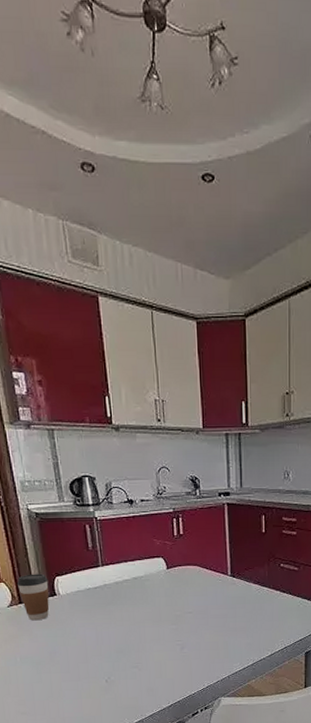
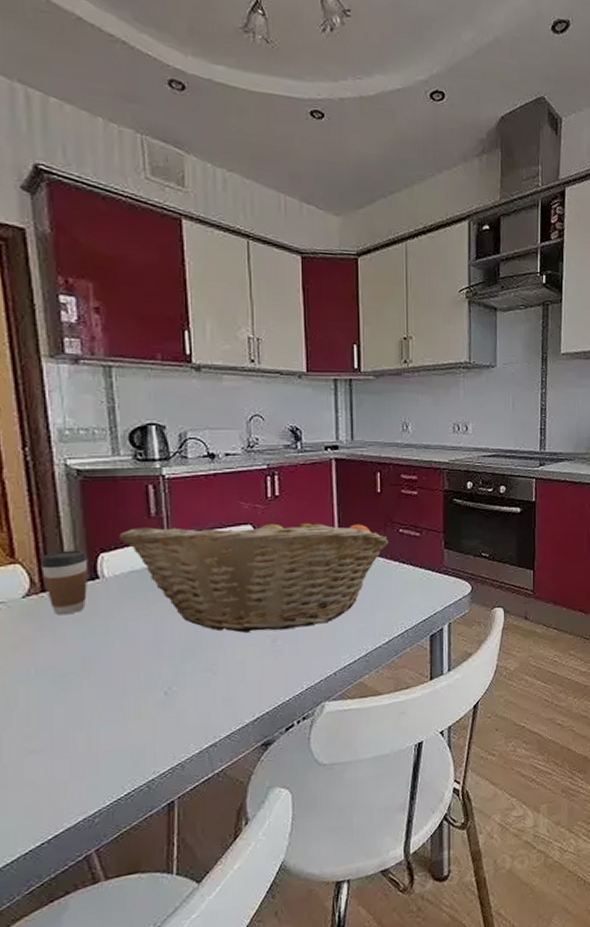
fruit basket: none [68,548,272,641] -> present [119,513,389,633]

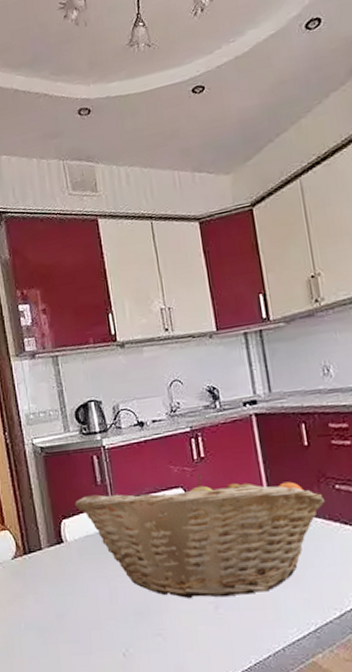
coffee cup: present [39,549,89,616] -> none [21,517,56,576]

